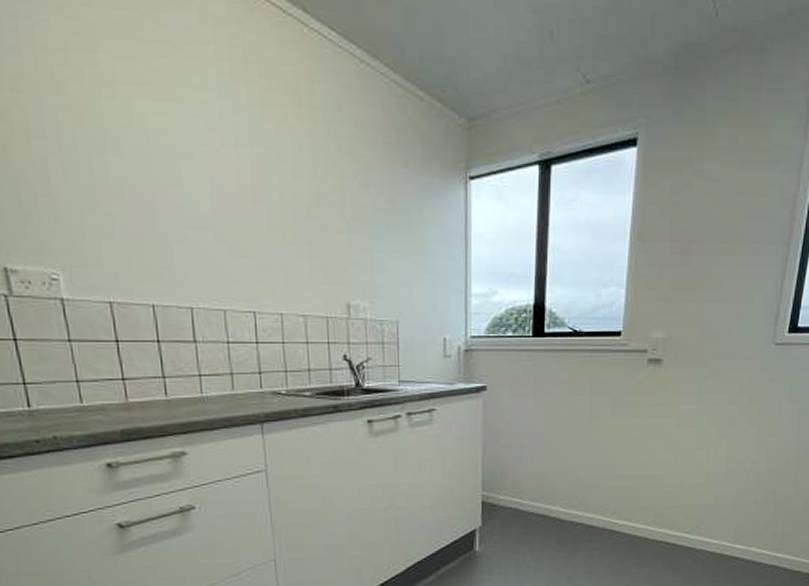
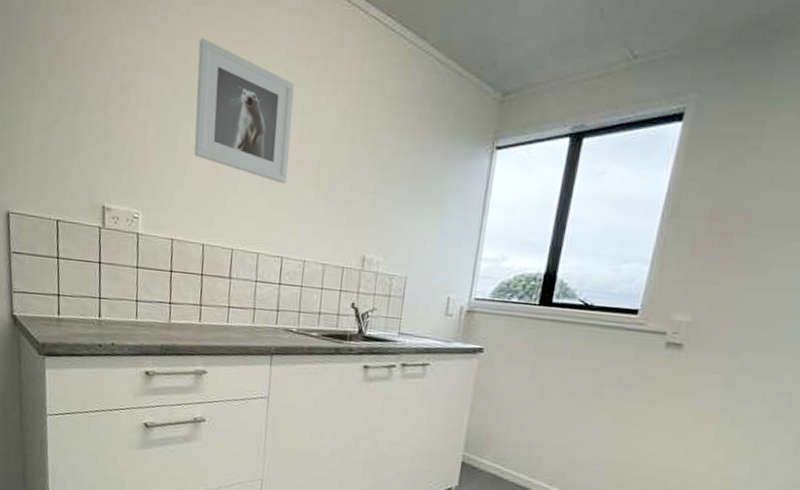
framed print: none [99,50,245,228] -> present [194,38,295,184]

